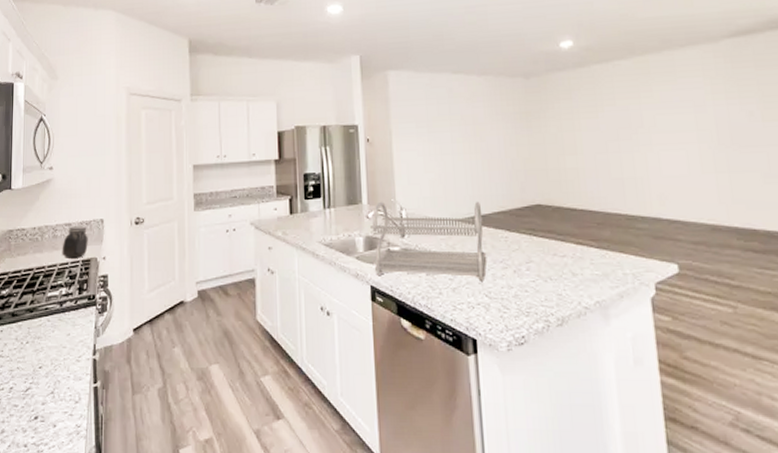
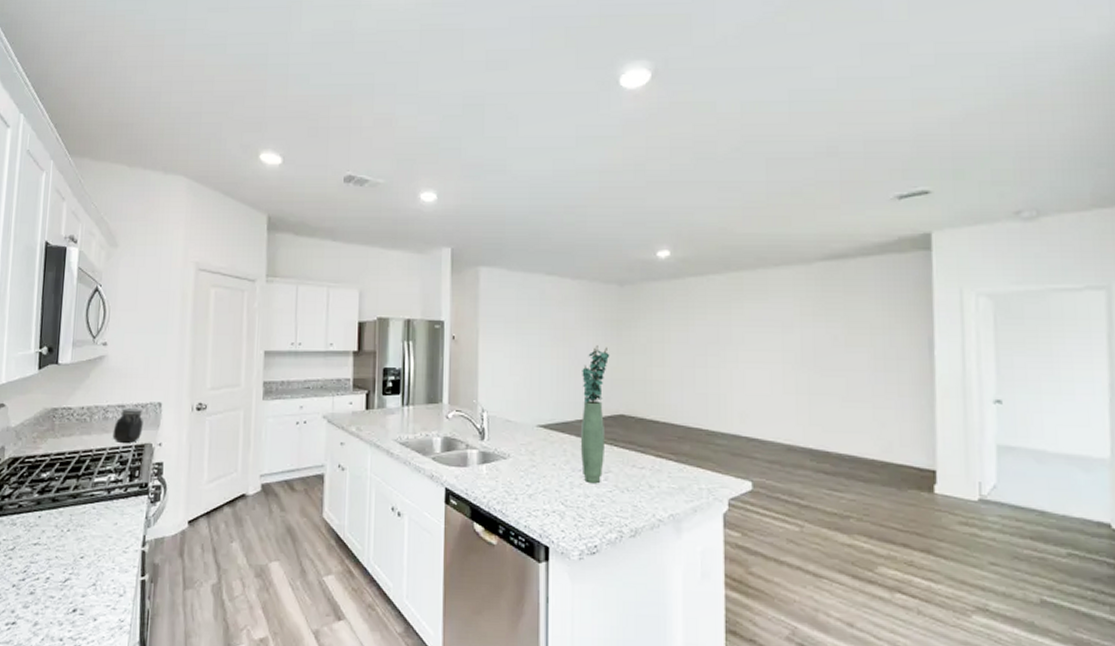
dish rack: present [370,201,488,281] -> none [449,401,566,489]
vase: none [495,138,525,275] -> present [580,345,610,484]

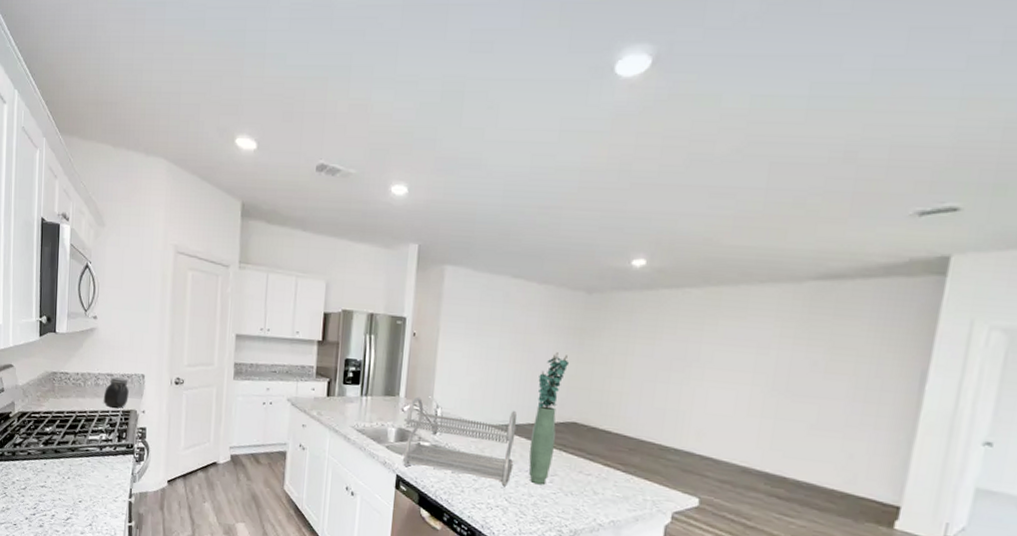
dish rack: none [449,401,566,489] -> present [401,396,518,486]

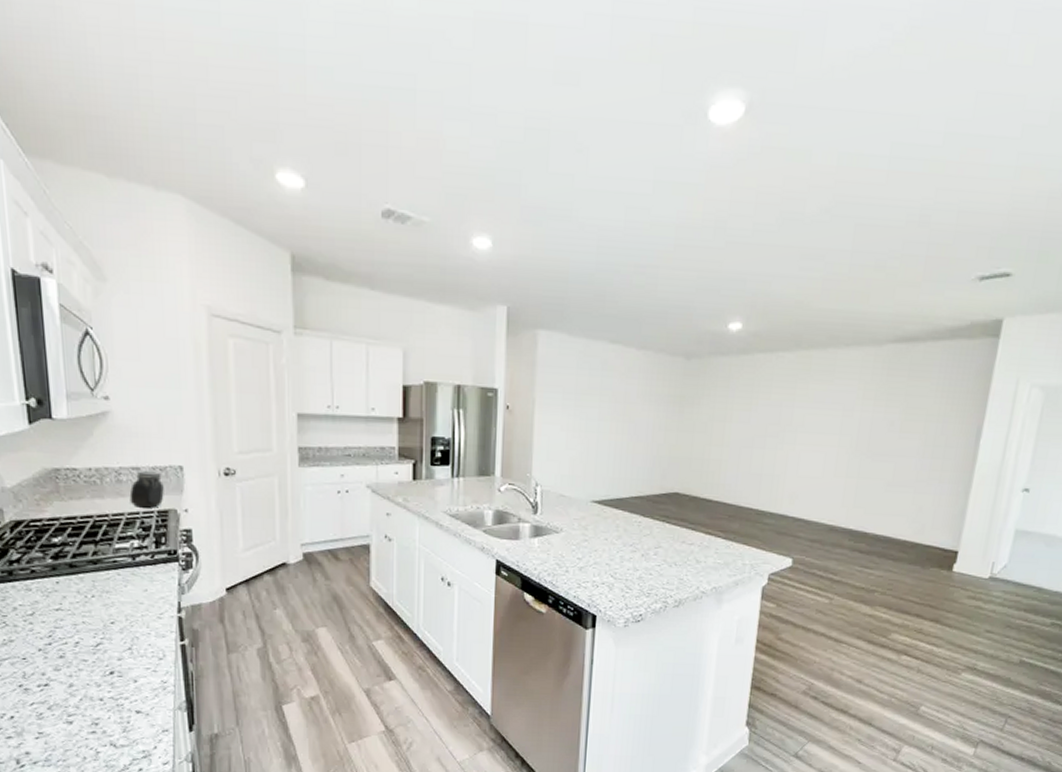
dish rack: present [401,396,518,486] -> none [500,475,621,562]
vase: present [528,352,570,485] -> none [632,422,670,558]

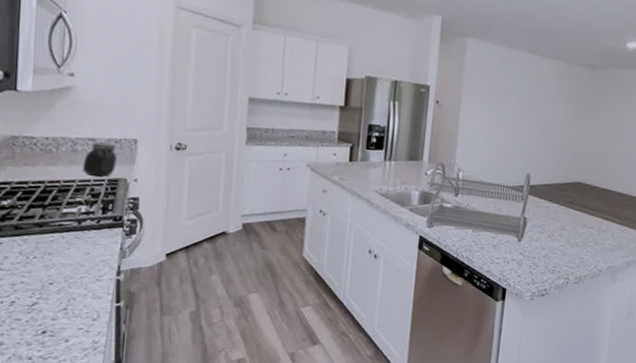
dish rack: none [500,475,621,562] -> present [424,161,532,242]

